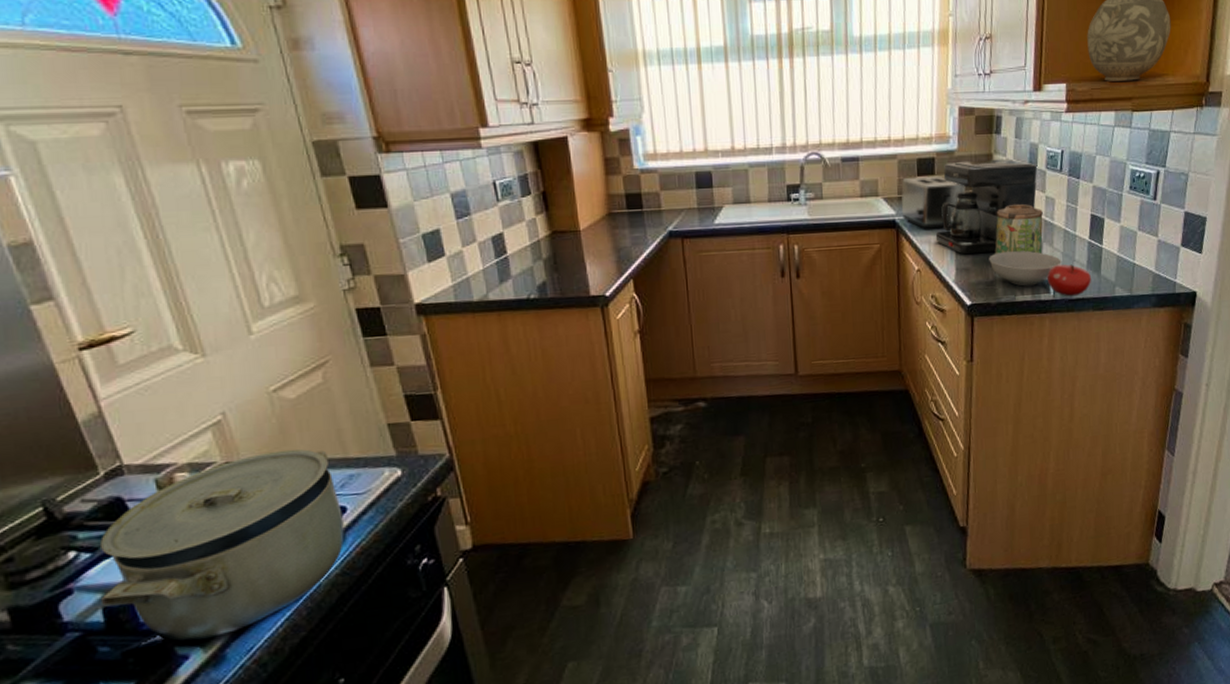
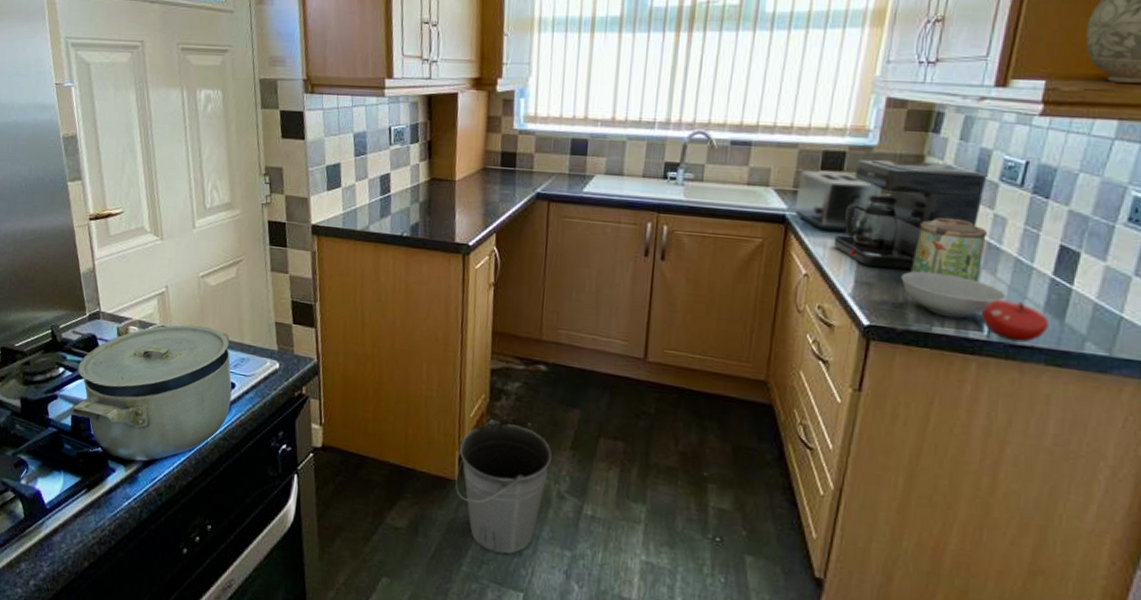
bucket: none [630,467,724,598] -> present [455,419,552,554]

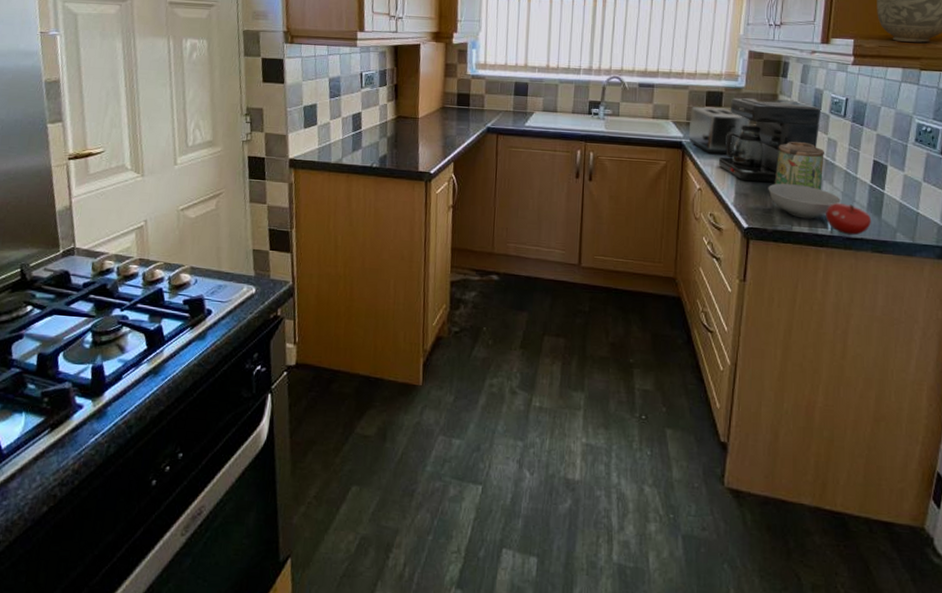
saucepan: present [71,324,232,462] -> none [37,256,209,396]
bucket: present [455,419,552,554] -> none [420,326,504,451]

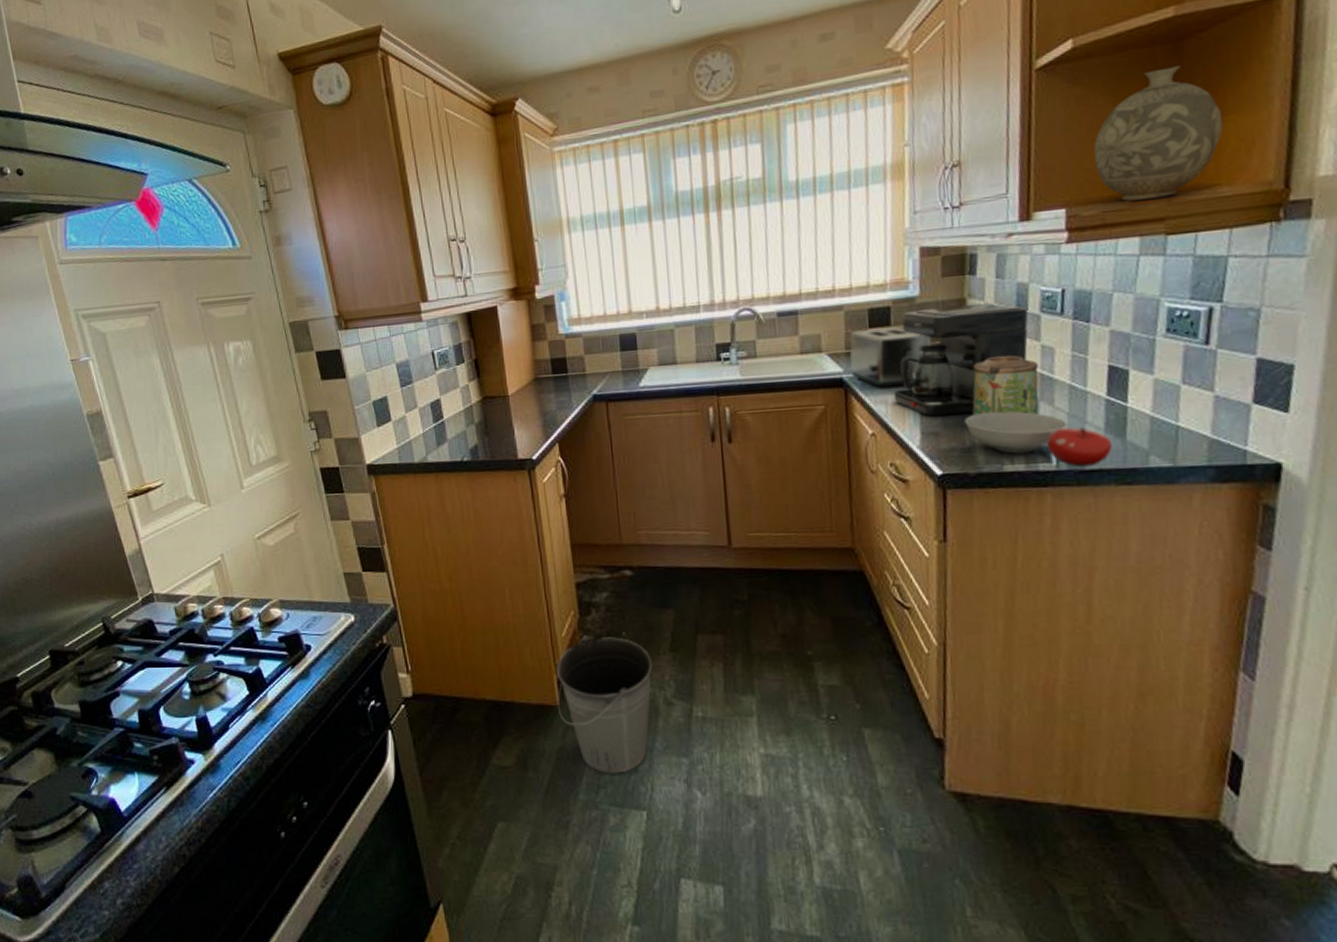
bucket: none [420,326,504,451] -> present [557,635,652,774]

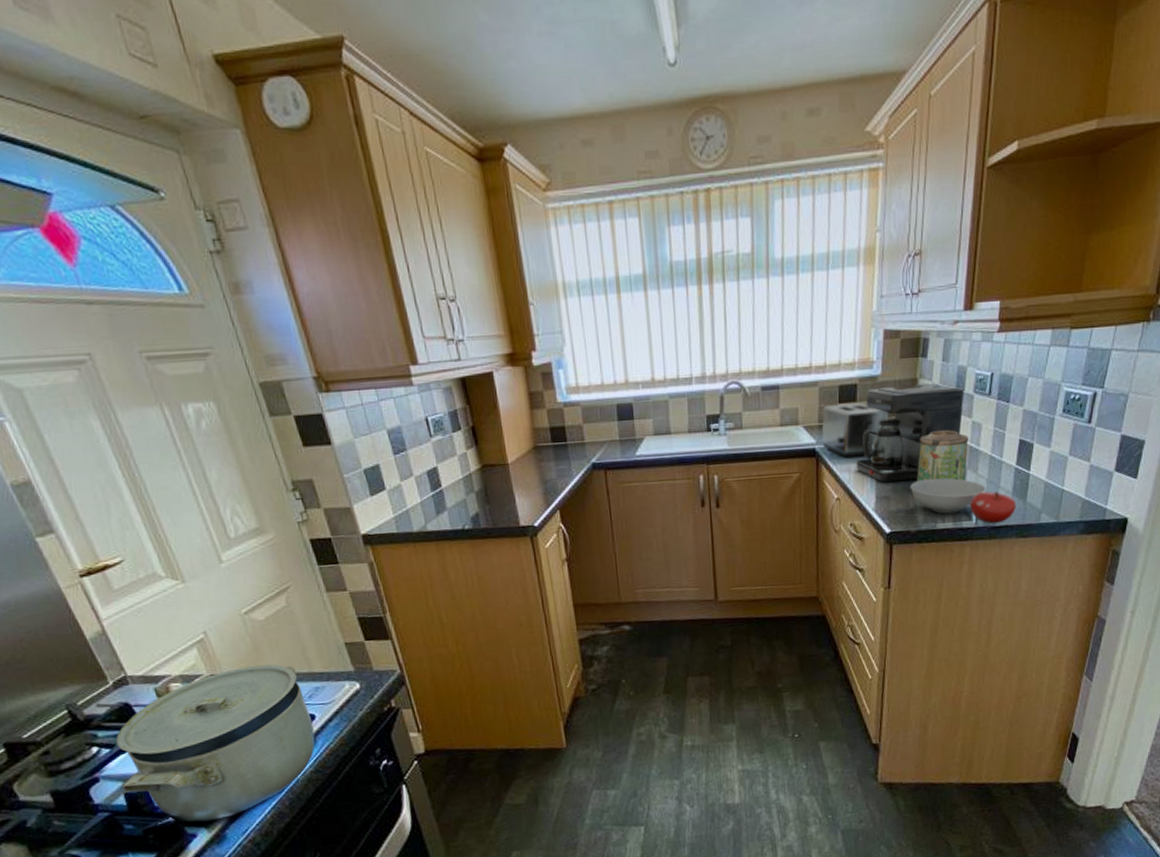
saucepan: none [137,590,309,748] -> present [115,664,316,823]
bucket: present [557,635,652,774] -> none [563,684,648,800]
decorative vase: present [1093,66,1224,201] -> none [1026,177,1121,297]

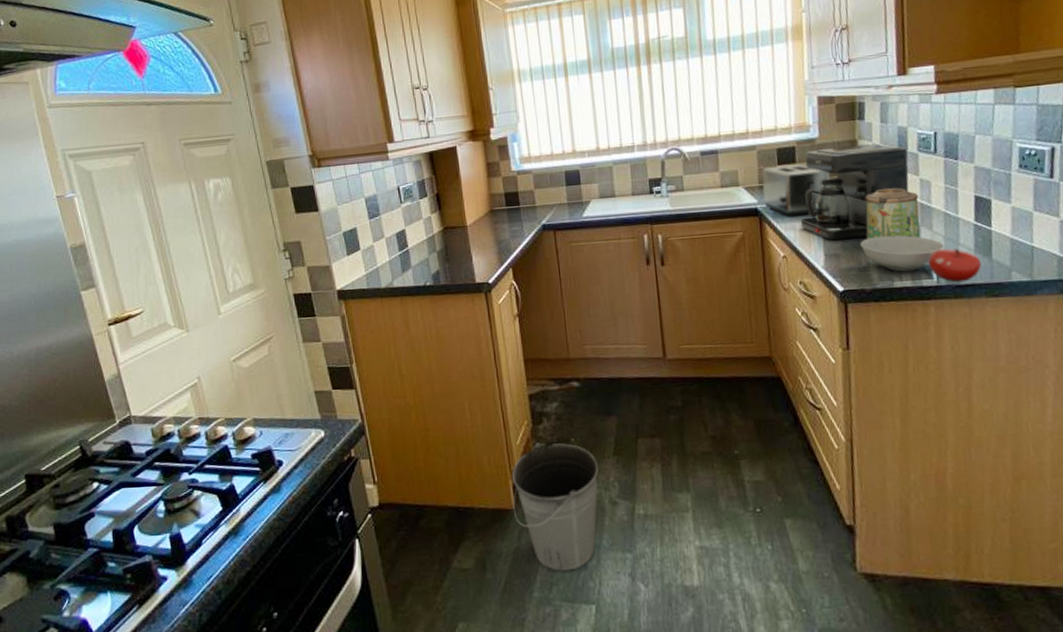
saucepan: present [115,664,316,823] -> none [111,409,281,565]
bucket: none [563,684,648,800] -> present [512,442,598,571]

